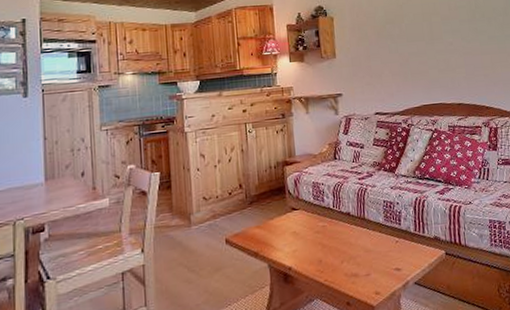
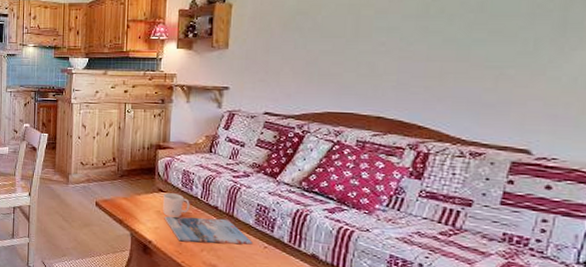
mug: none [297,208,324,236] -> present [163,193,190,218]
magazine: none [300,222,385,259] -> present [164,216,252,245]

